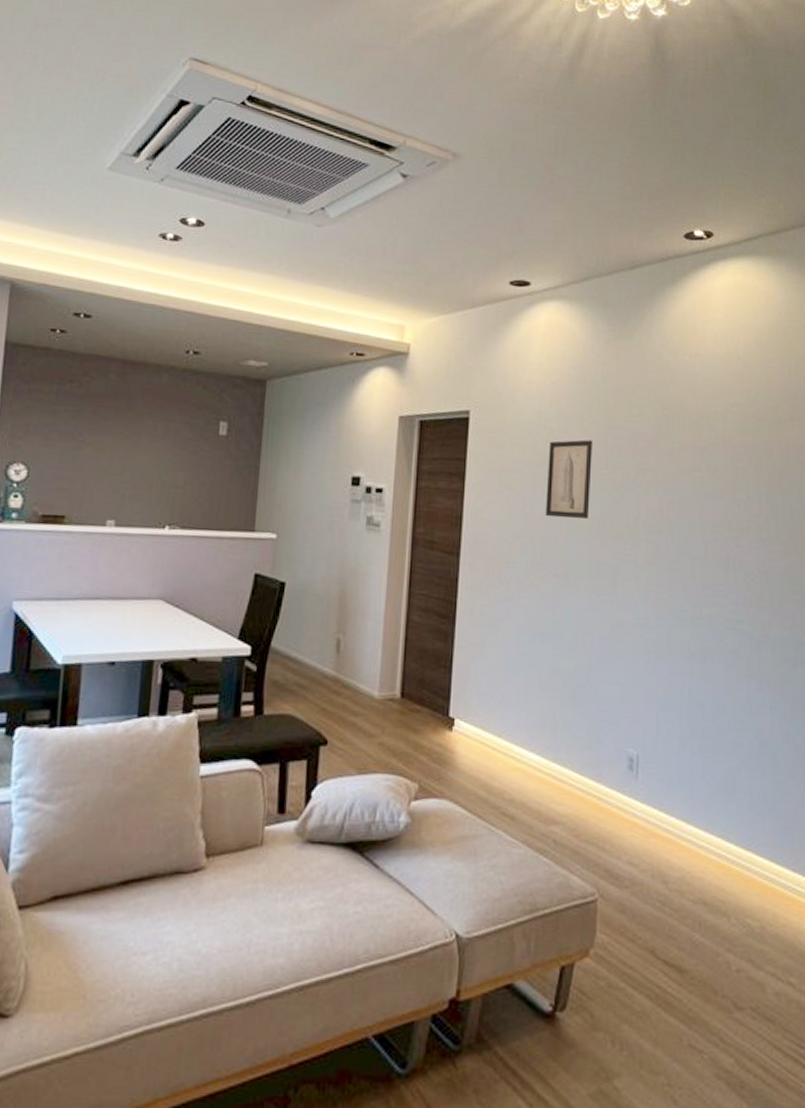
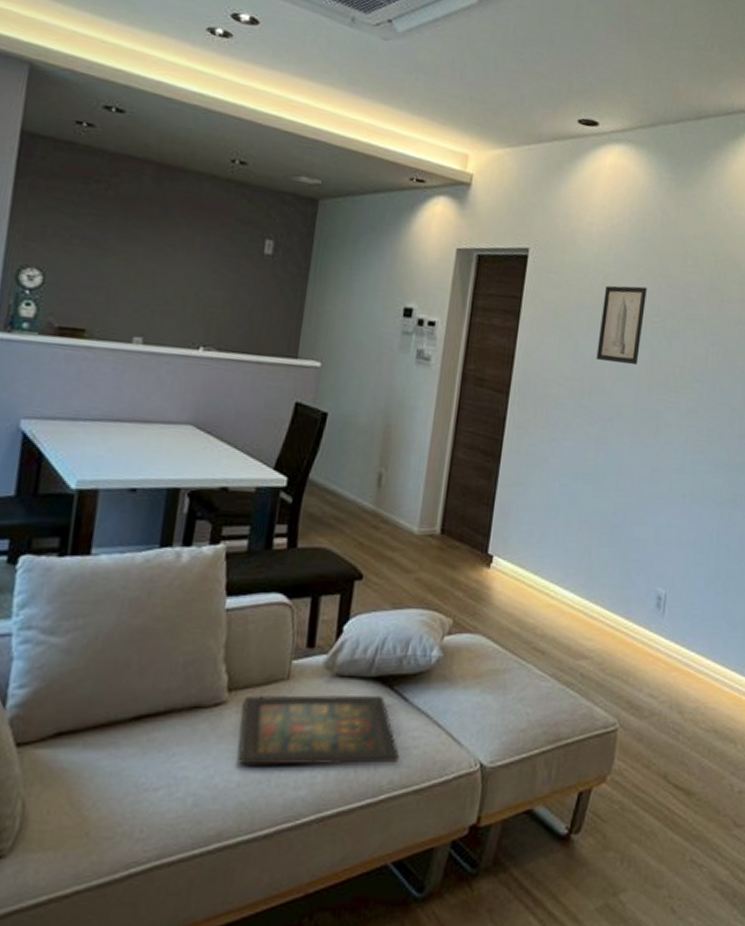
icon panel: none [218,860,374,933] -> present [238,694,400,765]

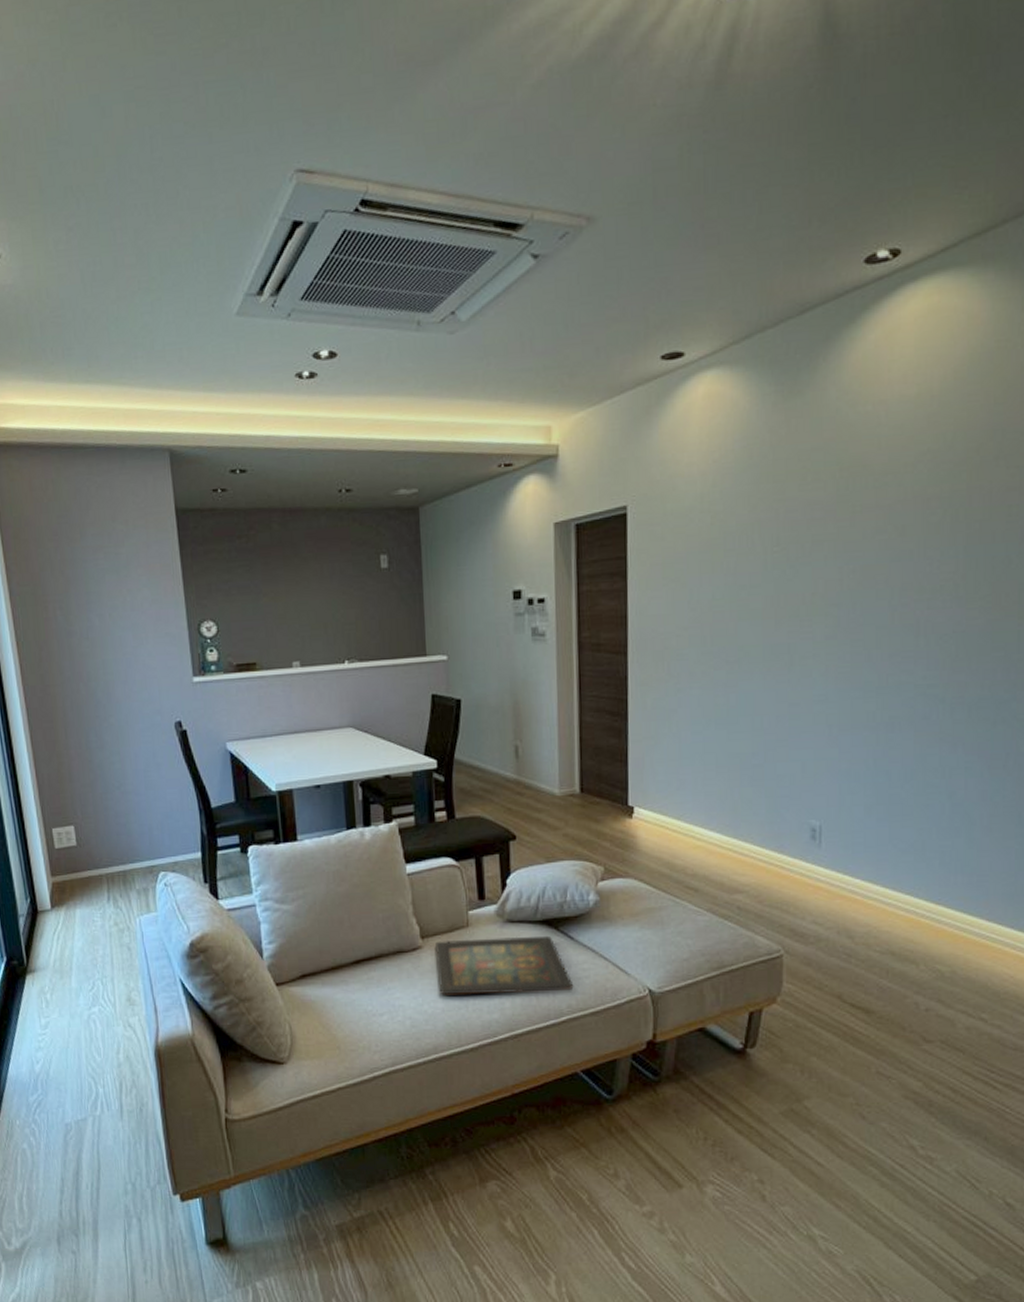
wall art: present [596,285,647,366] -> none [713,517,763,605]

